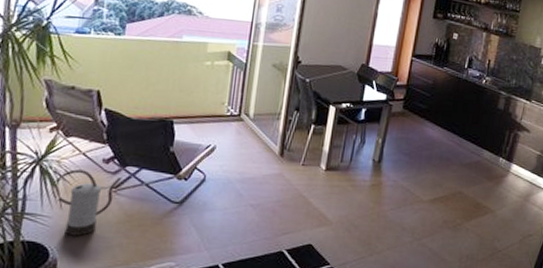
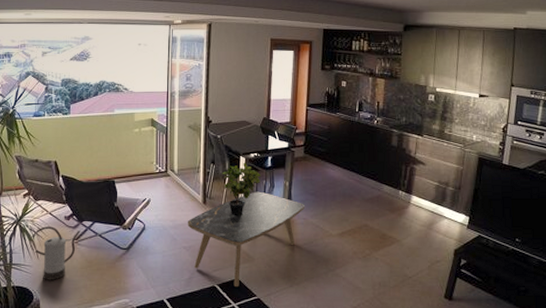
coffee table: none [257,146,396,253] -> present [187,191,305,286]
potted plant: none [306,113,351,172] -> present [222,163,261,215]

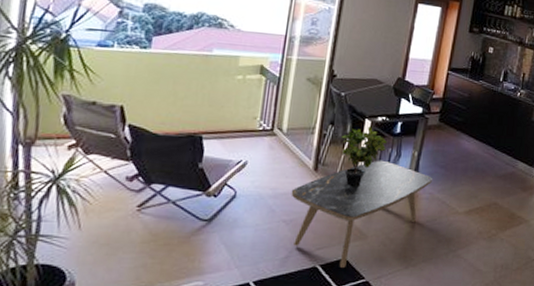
watering can: present [29,226,81,280] -> none [69,188,147,257]

